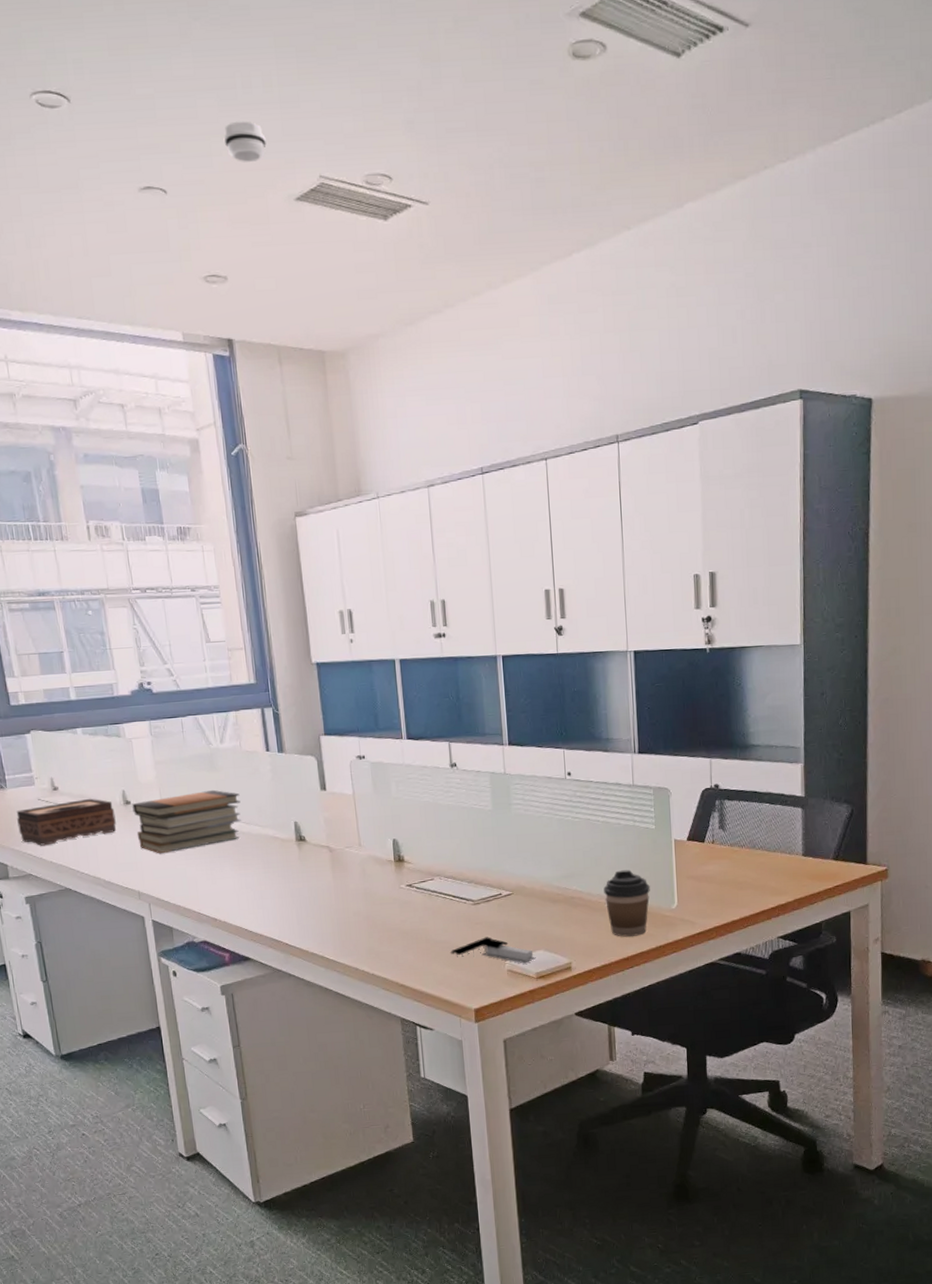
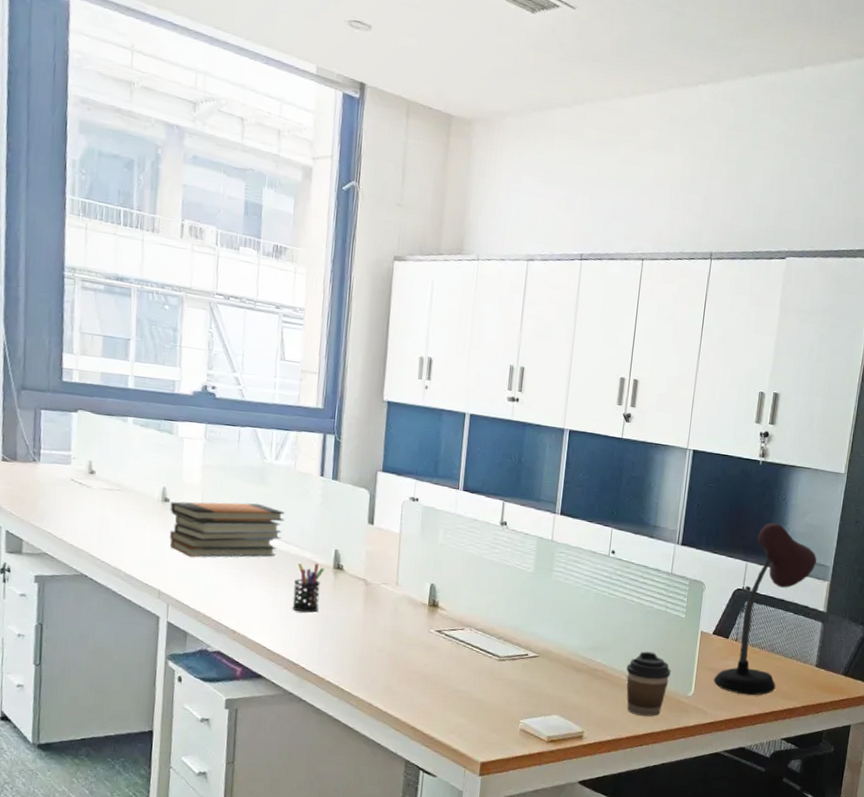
tissue box: present [16,798,117,846] -> none [43,486,151,528]
pen holder: none [261,838,289,890] -> present [292,563,324,613]
architectural model: present [450,937,536,964] -> none [466,693,551,726]
desk lamp: none [696,711,785,898] -> present [714,522,817,696]

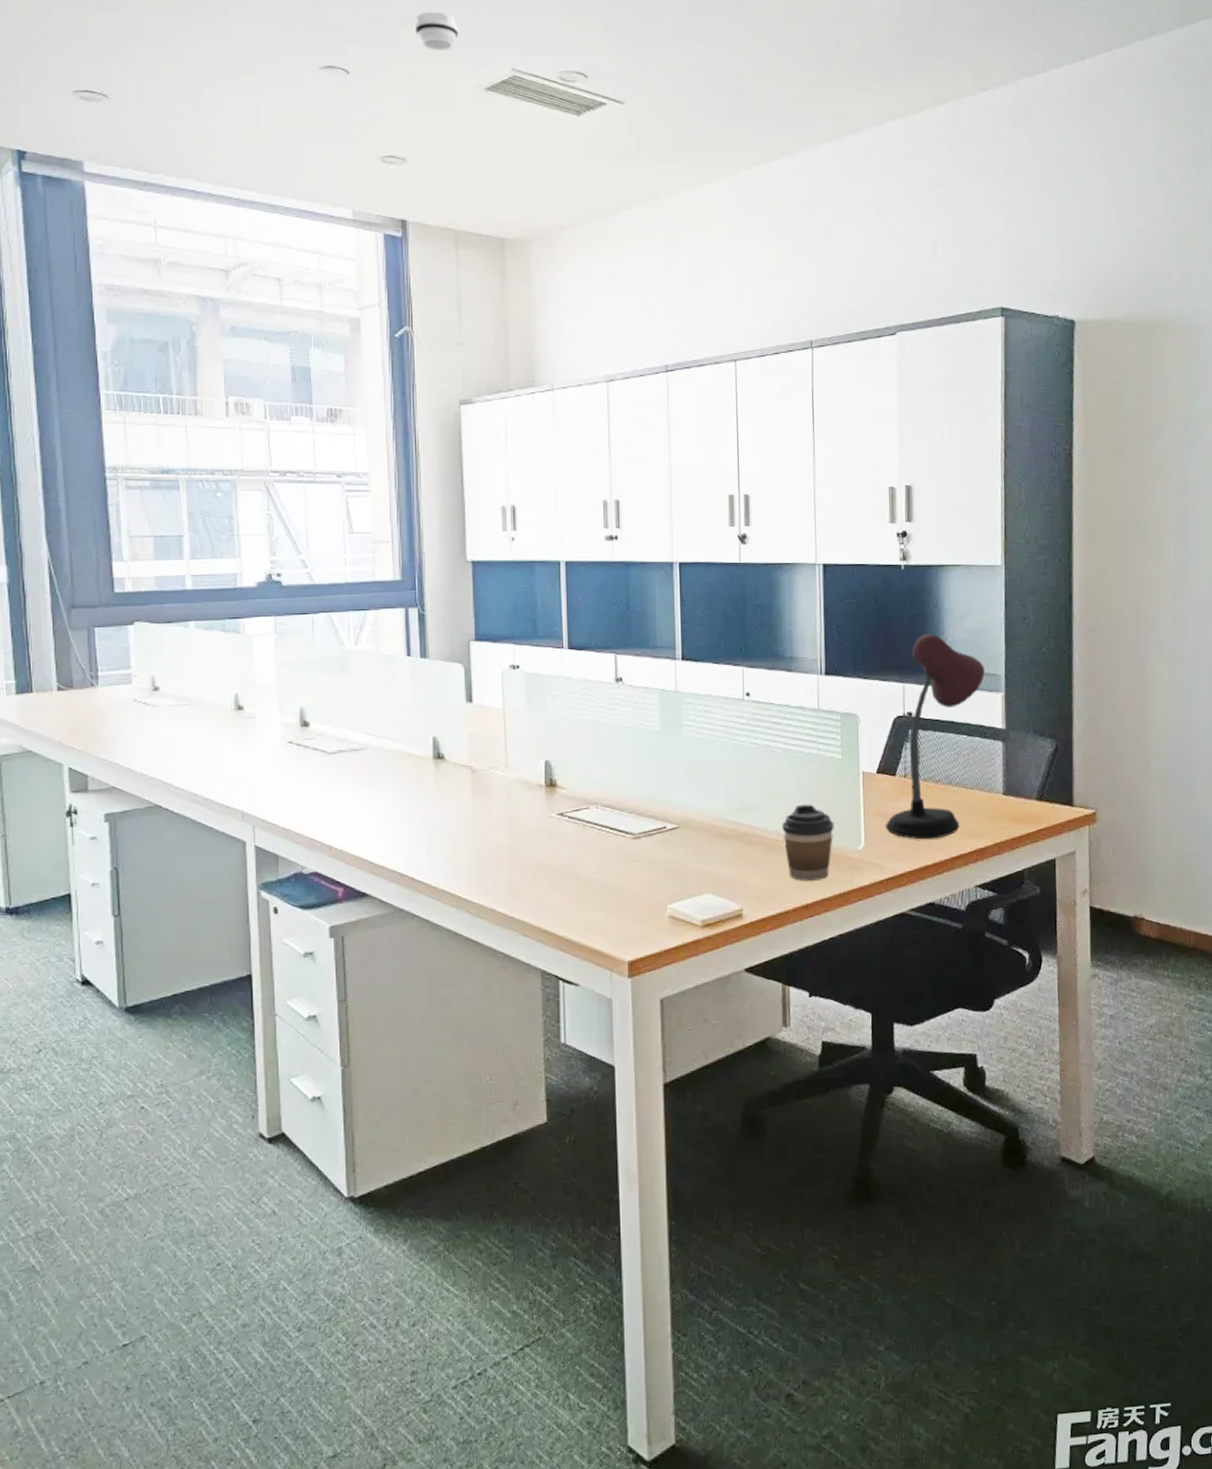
book stack: present [169,501,285,557] -> none [245,696,372,769]
pen holder: present [292,563,324,613] -> none [392,755,423,814]

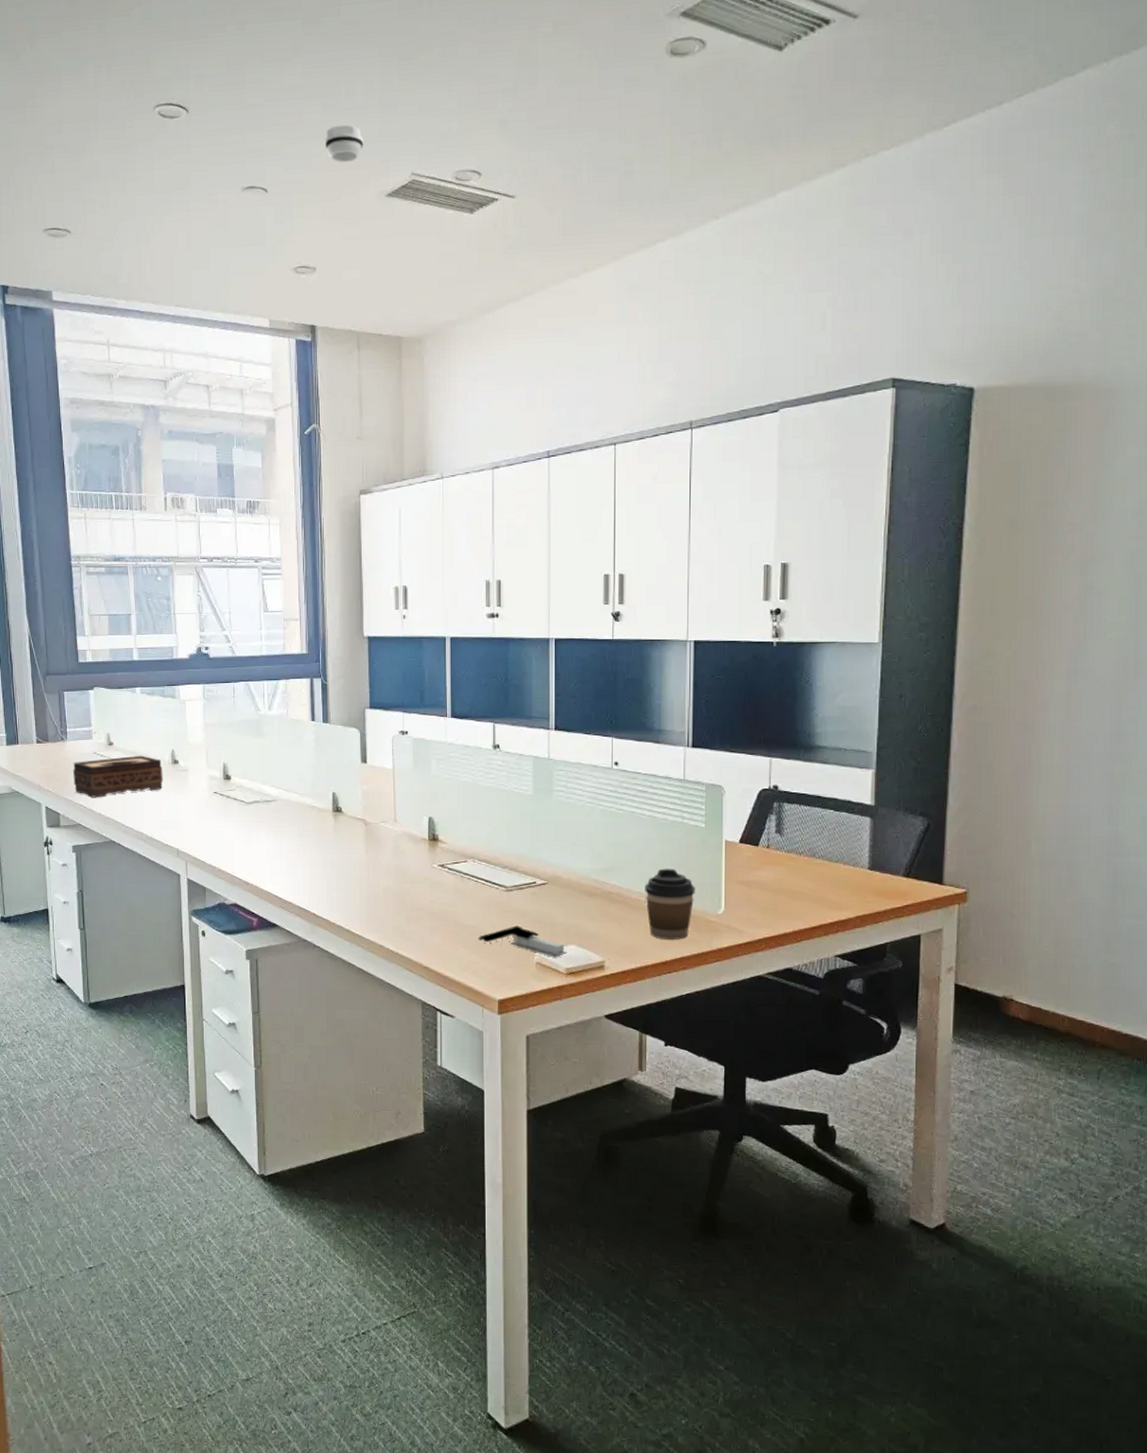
tissue box: none [106,701,224,754] -> present [73,755,163,798]
architectural model: none [603,876,703,909] -> present [477,926,567,958]
desk lamp: present [886,633,985,840] -> none [746,709,855,908]

